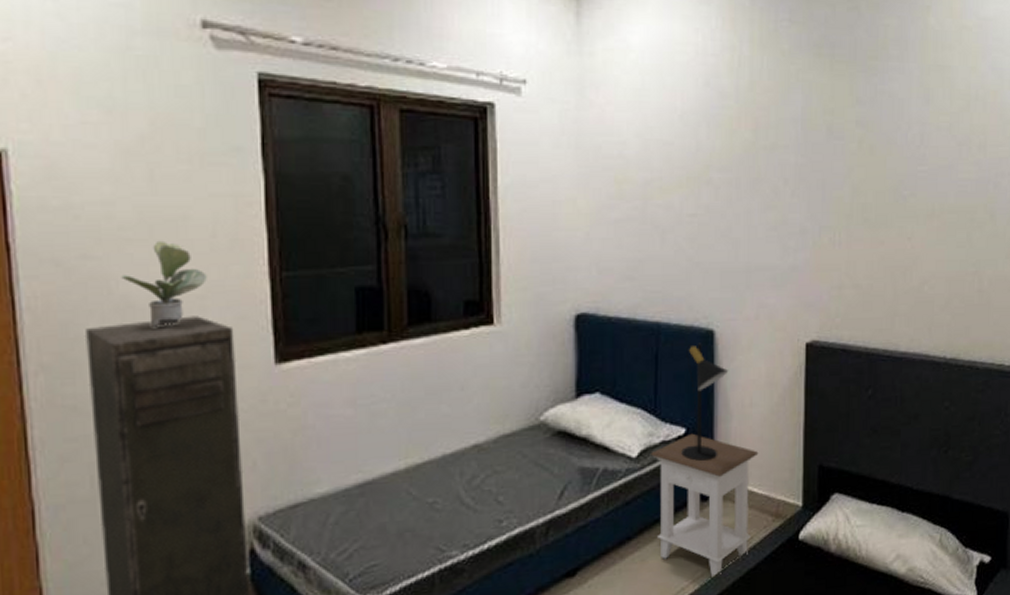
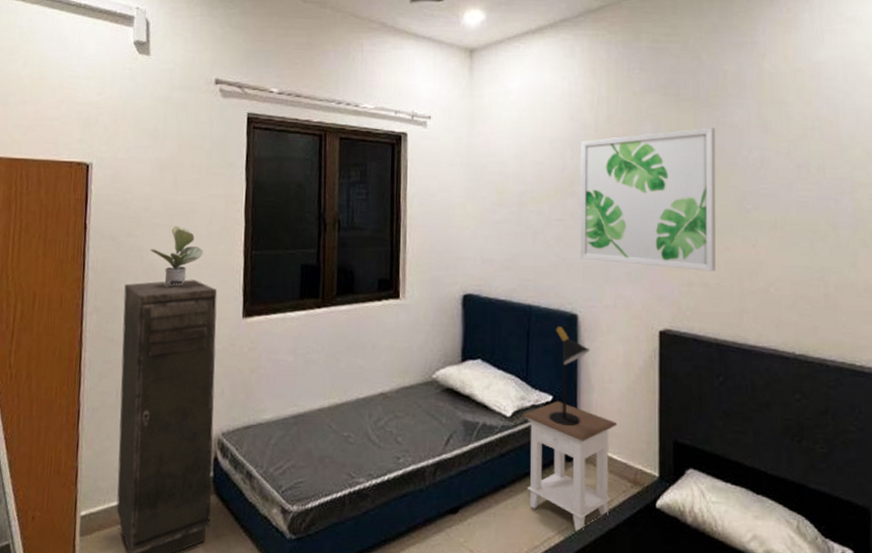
wall art: none [717,97,873,271] -> present [580,127,716,271]

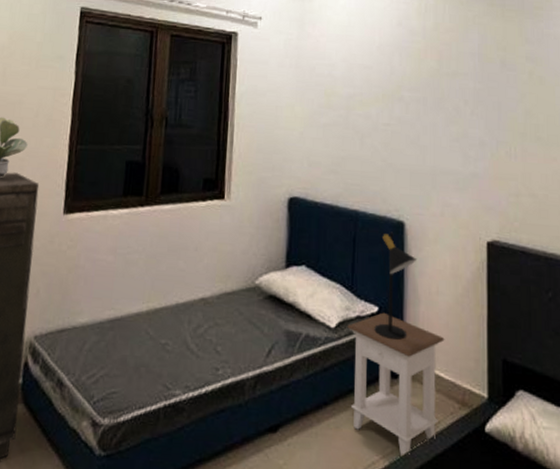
wall art: present [580,127,716,271] -> none [407,38,543,182]

